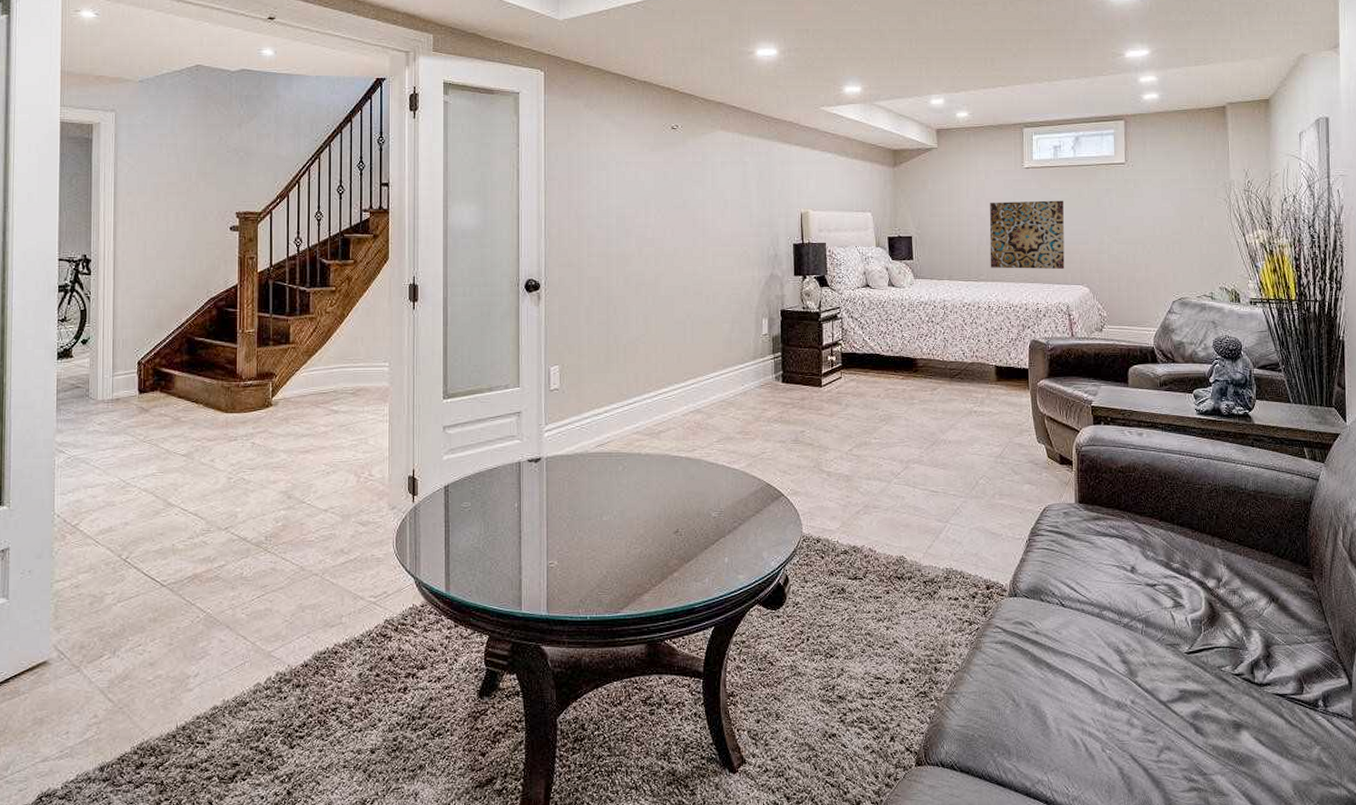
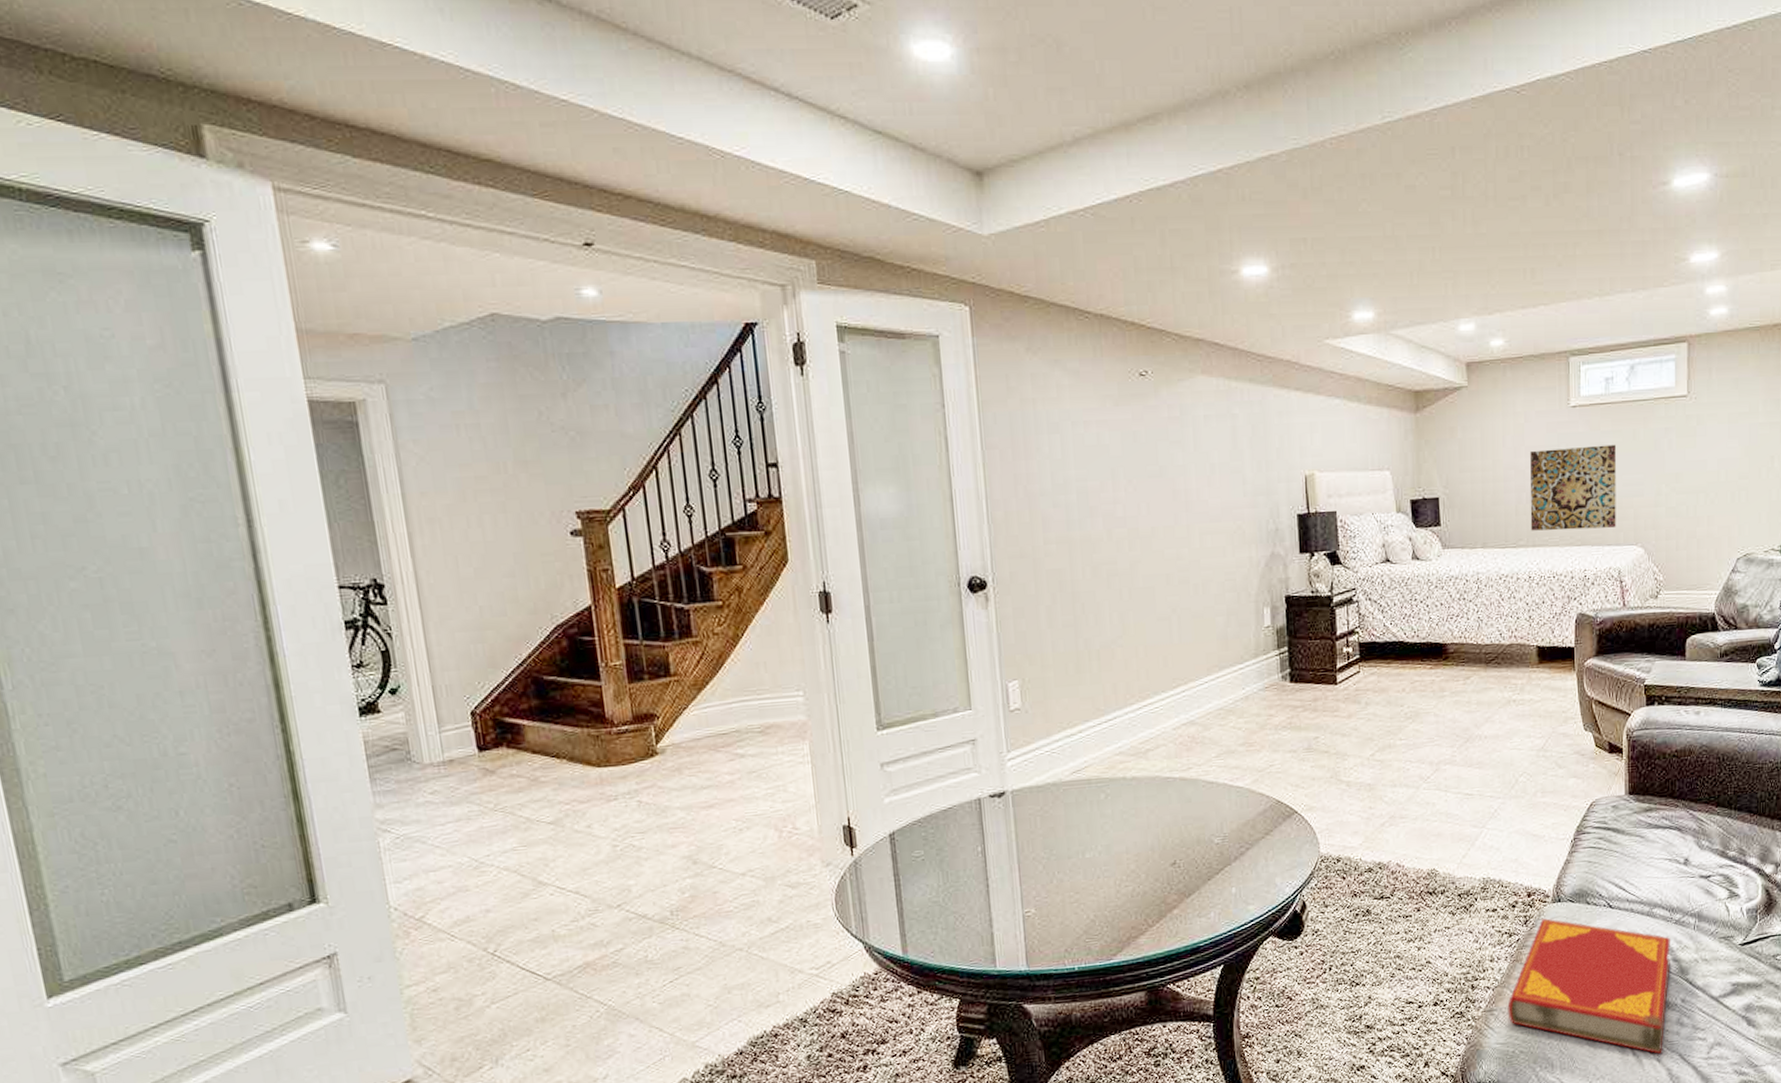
hardback book: none [967,611,1120,752] -> present [1507,918,1670,1054]

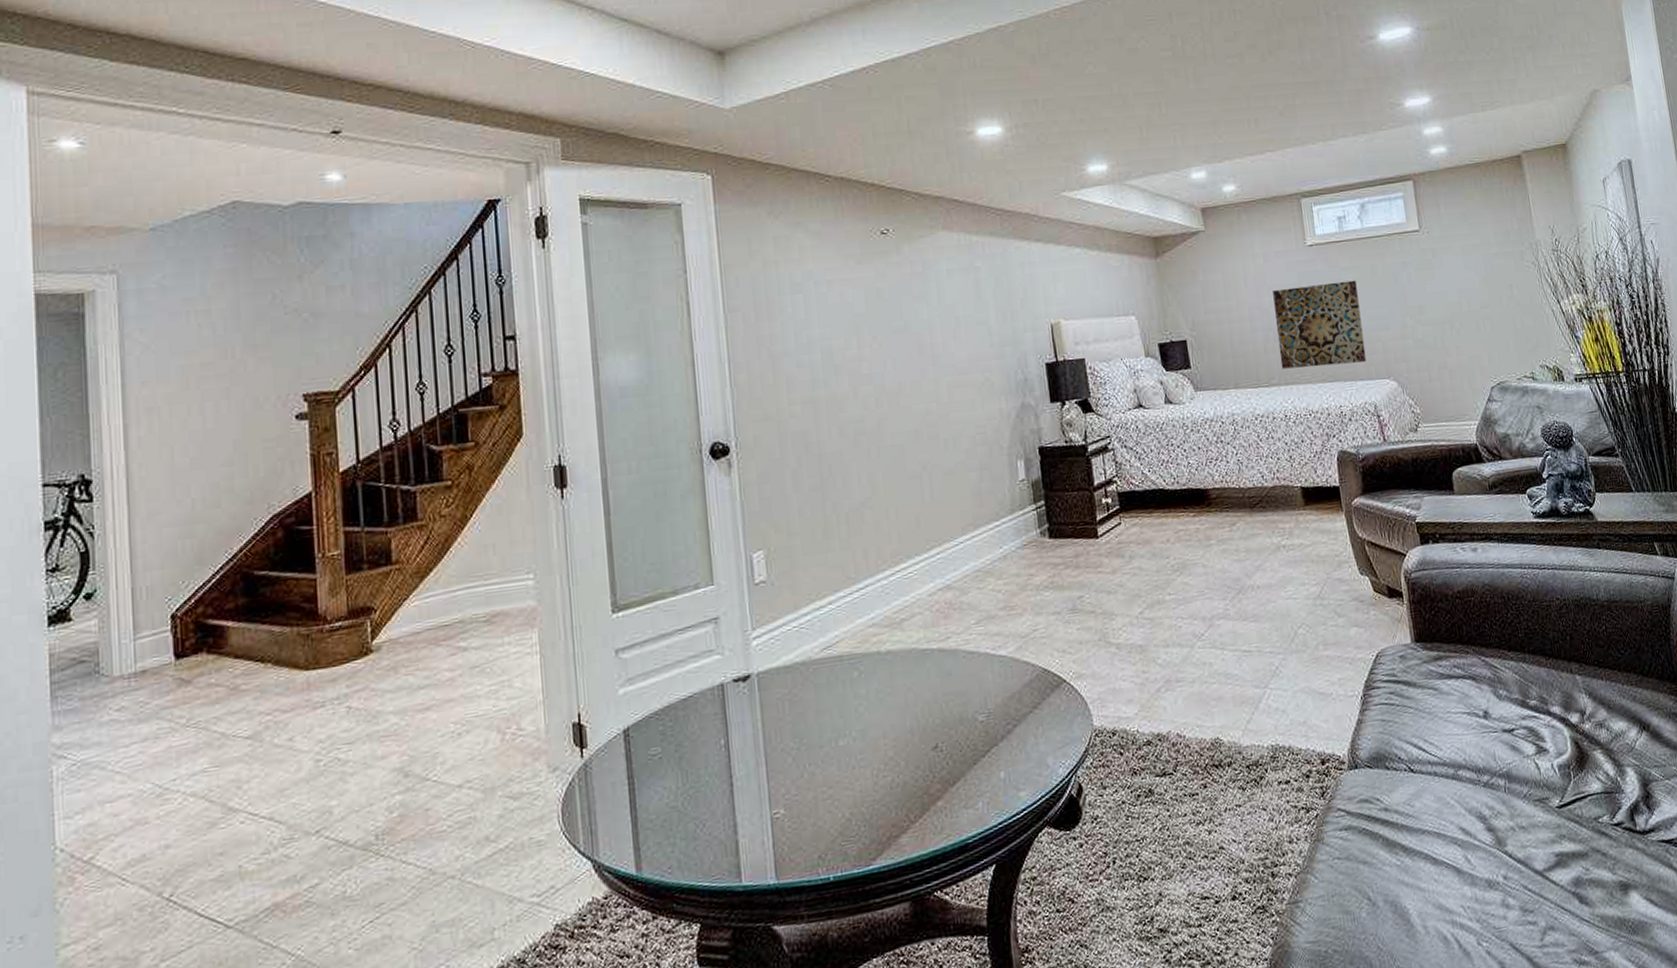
hardback book: present [1507,918,1670,1054] -> none [1313,788,1491,945]

